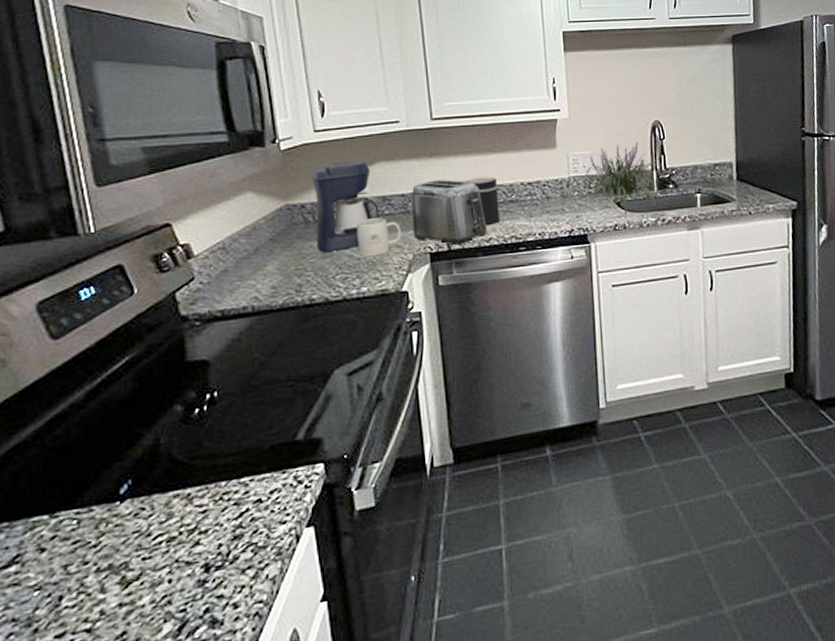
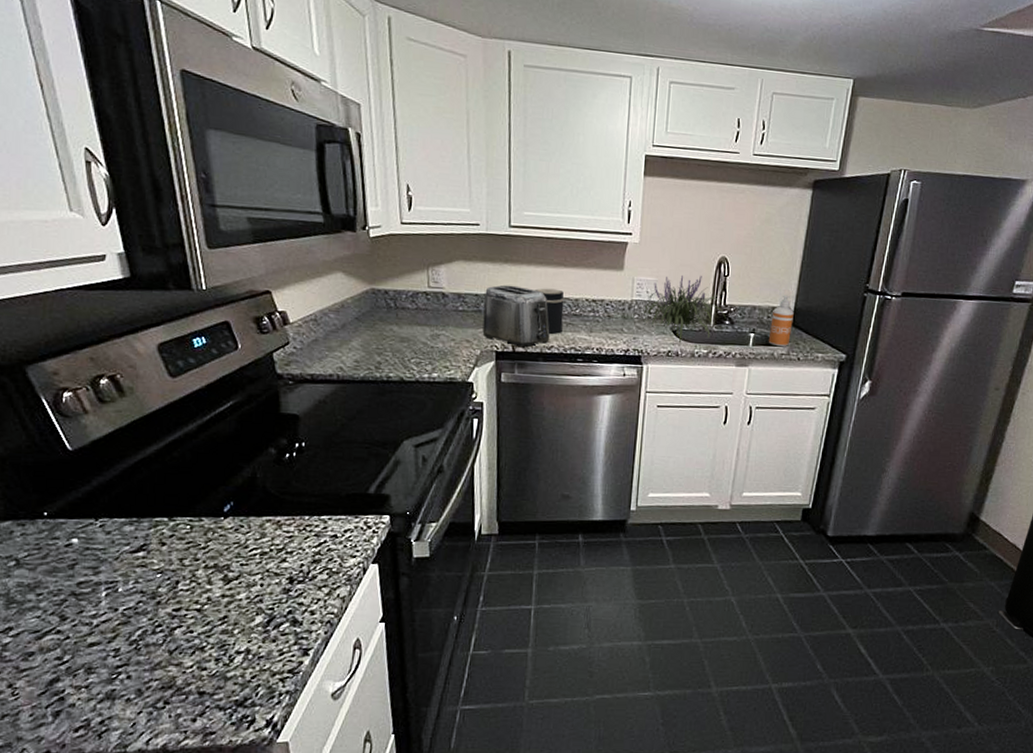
coffee maker: present [312,160,379,253] -> none [396,255,454,338]
mug: present [356,217,401,257] -> none [432,312,472,348]
soap dispenser: none [715,149,738,204] -> present [768,295,795,347]

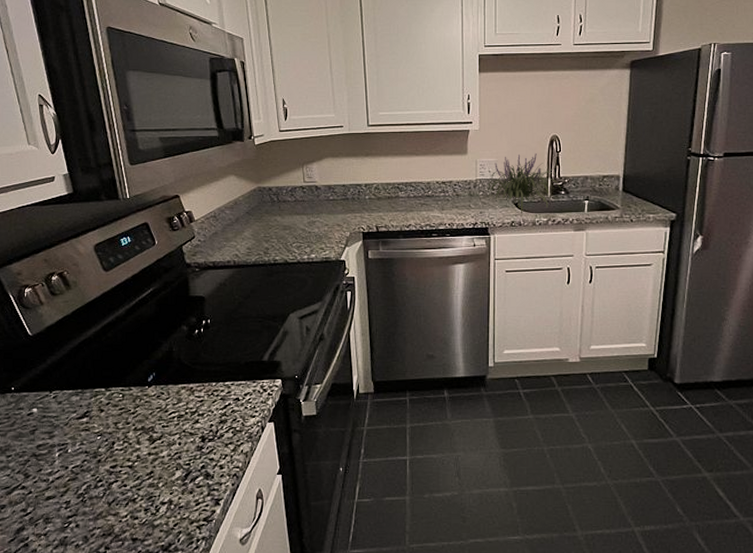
toaster: present [482,284,550,349] -> none [350,175,407,229]
cylinder: present [535,288,564,335] -> none [393,175,418,215]
soap dispenser: present [768,295,795,347] -> none [602,164,623,211]

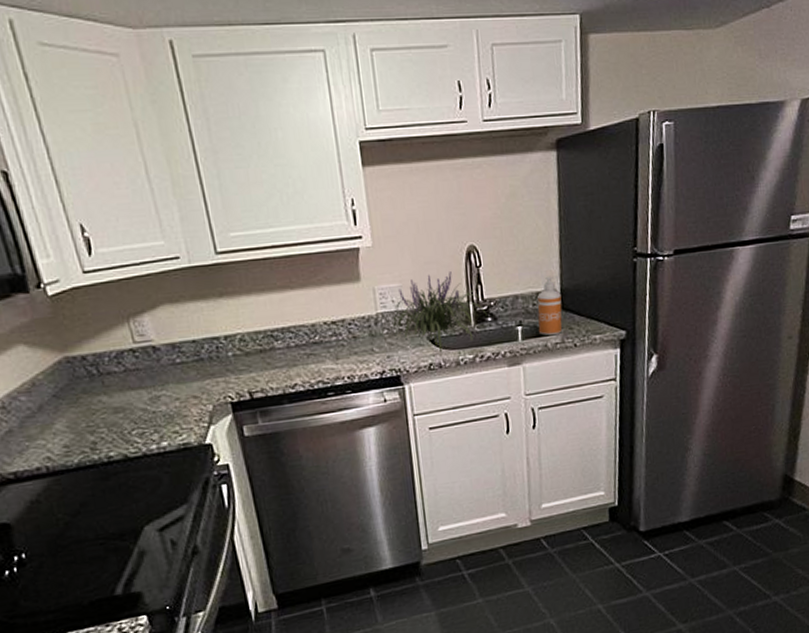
soap dispenser: none [602,164,623,211] -> present [537,275,563,336]

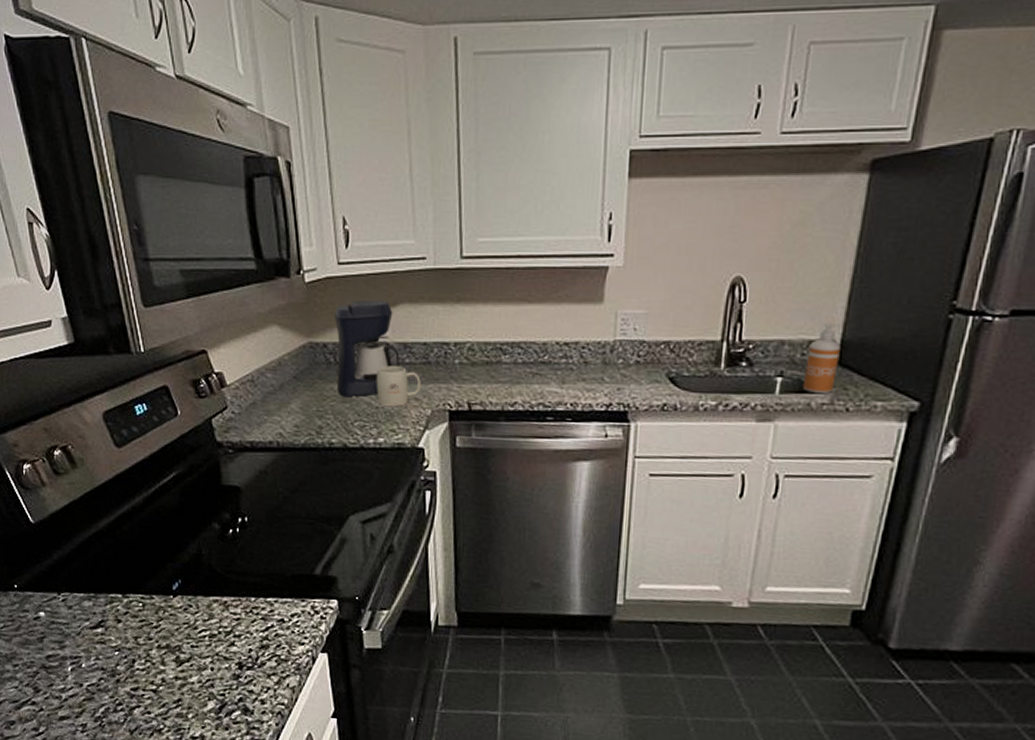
coffee maker: none [89,304,171,408] -> present [335,299,400,397]
mug: none [146,367,198,411] -> present [376,366,421,408]
plant: present [381,272,487,353] -> none [617,304,742,394]

